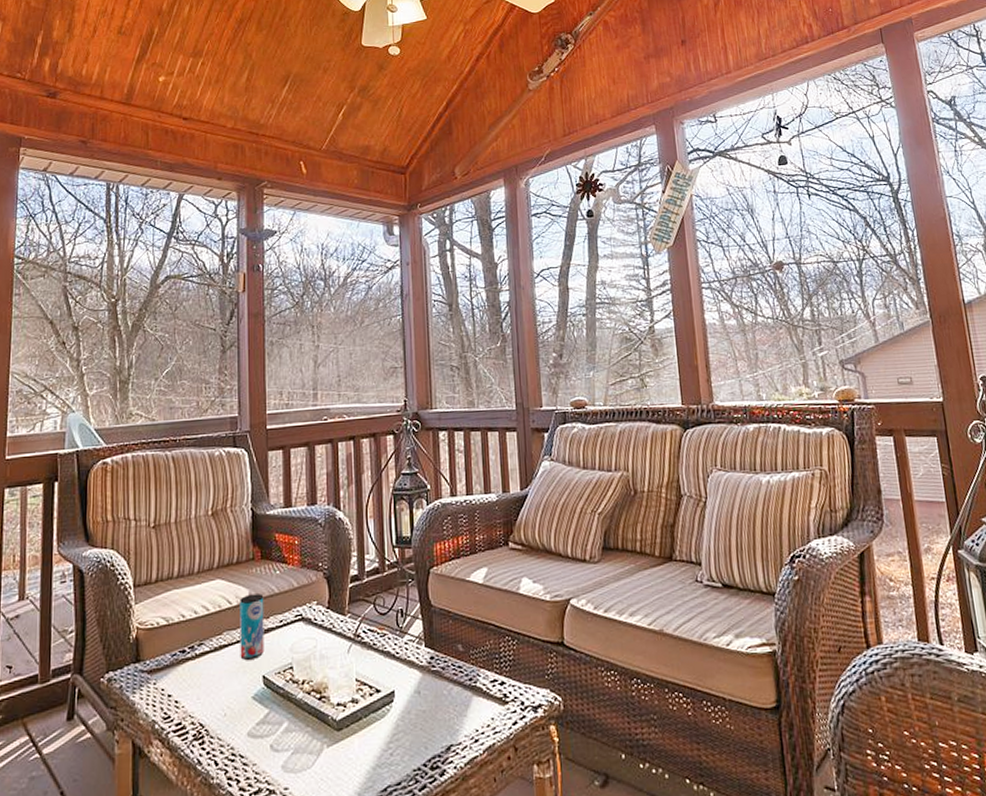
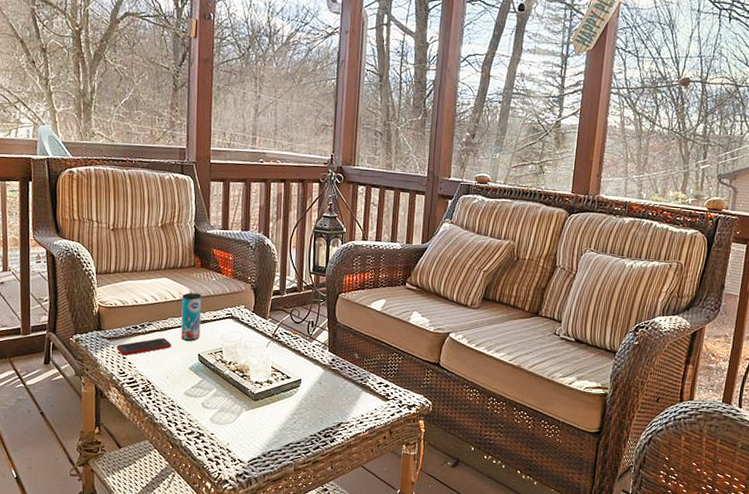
cell phone: none [159,660,229,693] -> present [116,338,171,356]

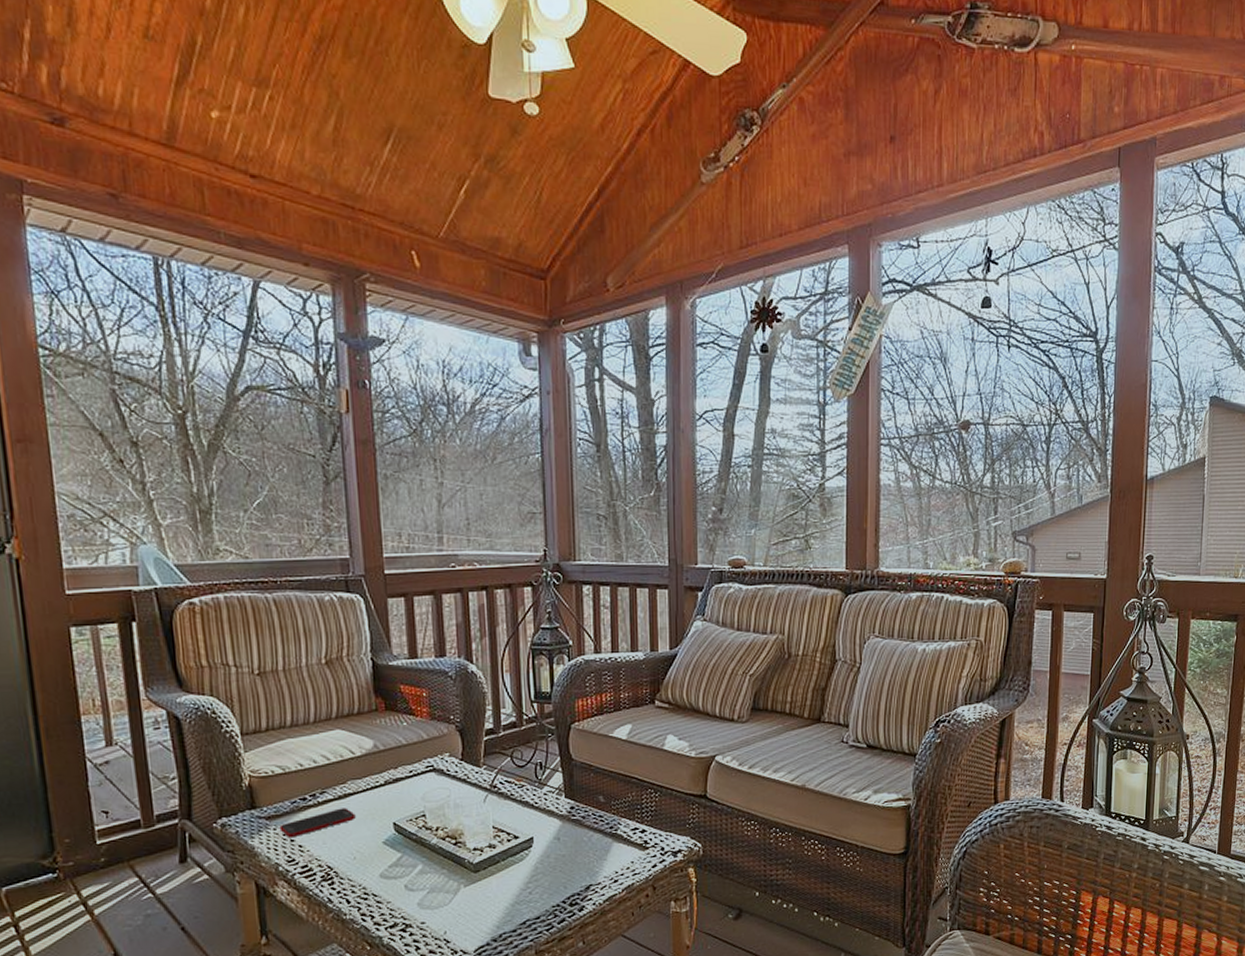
beverage can: present [181,293,202,341] -> none [364,744,394,808]

